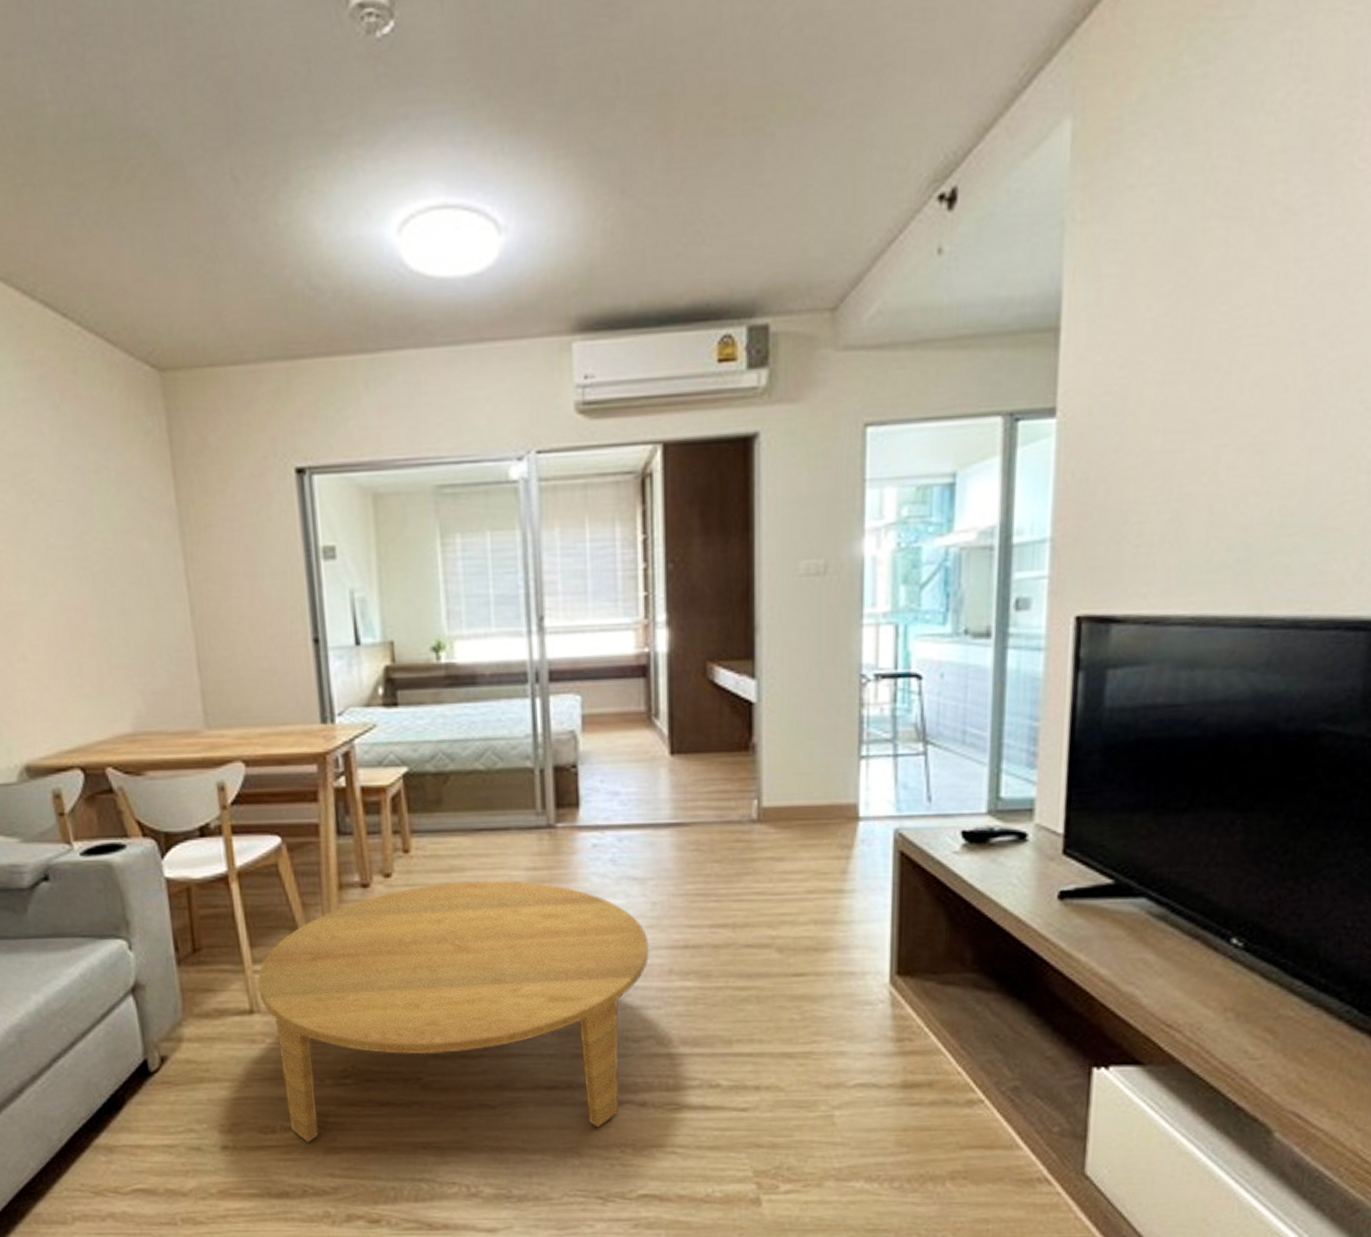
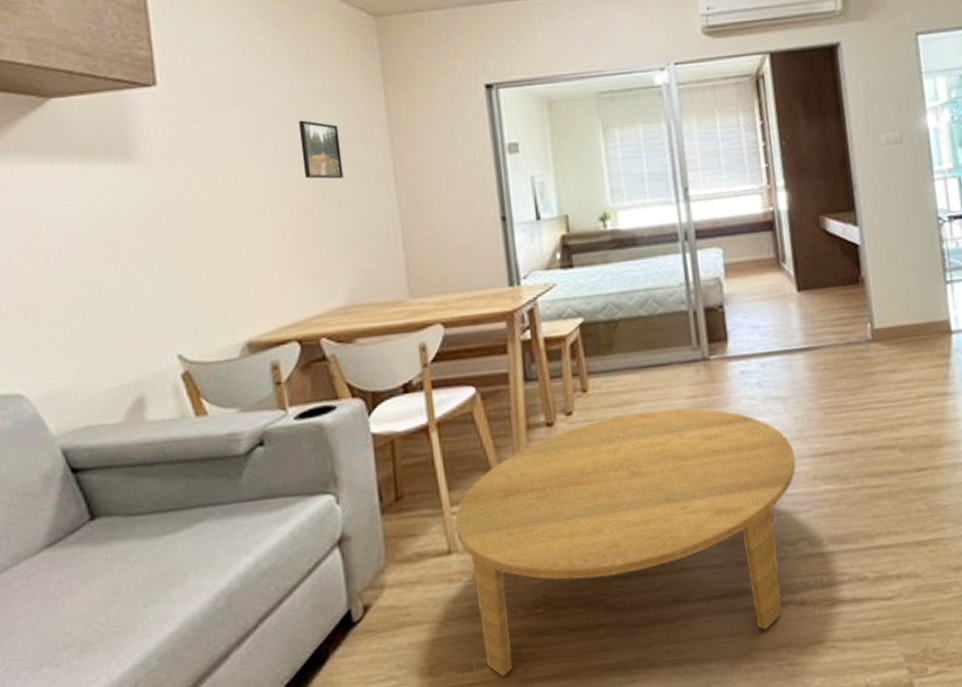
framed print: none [71,503,127,580] -> present [298,120,344,179]

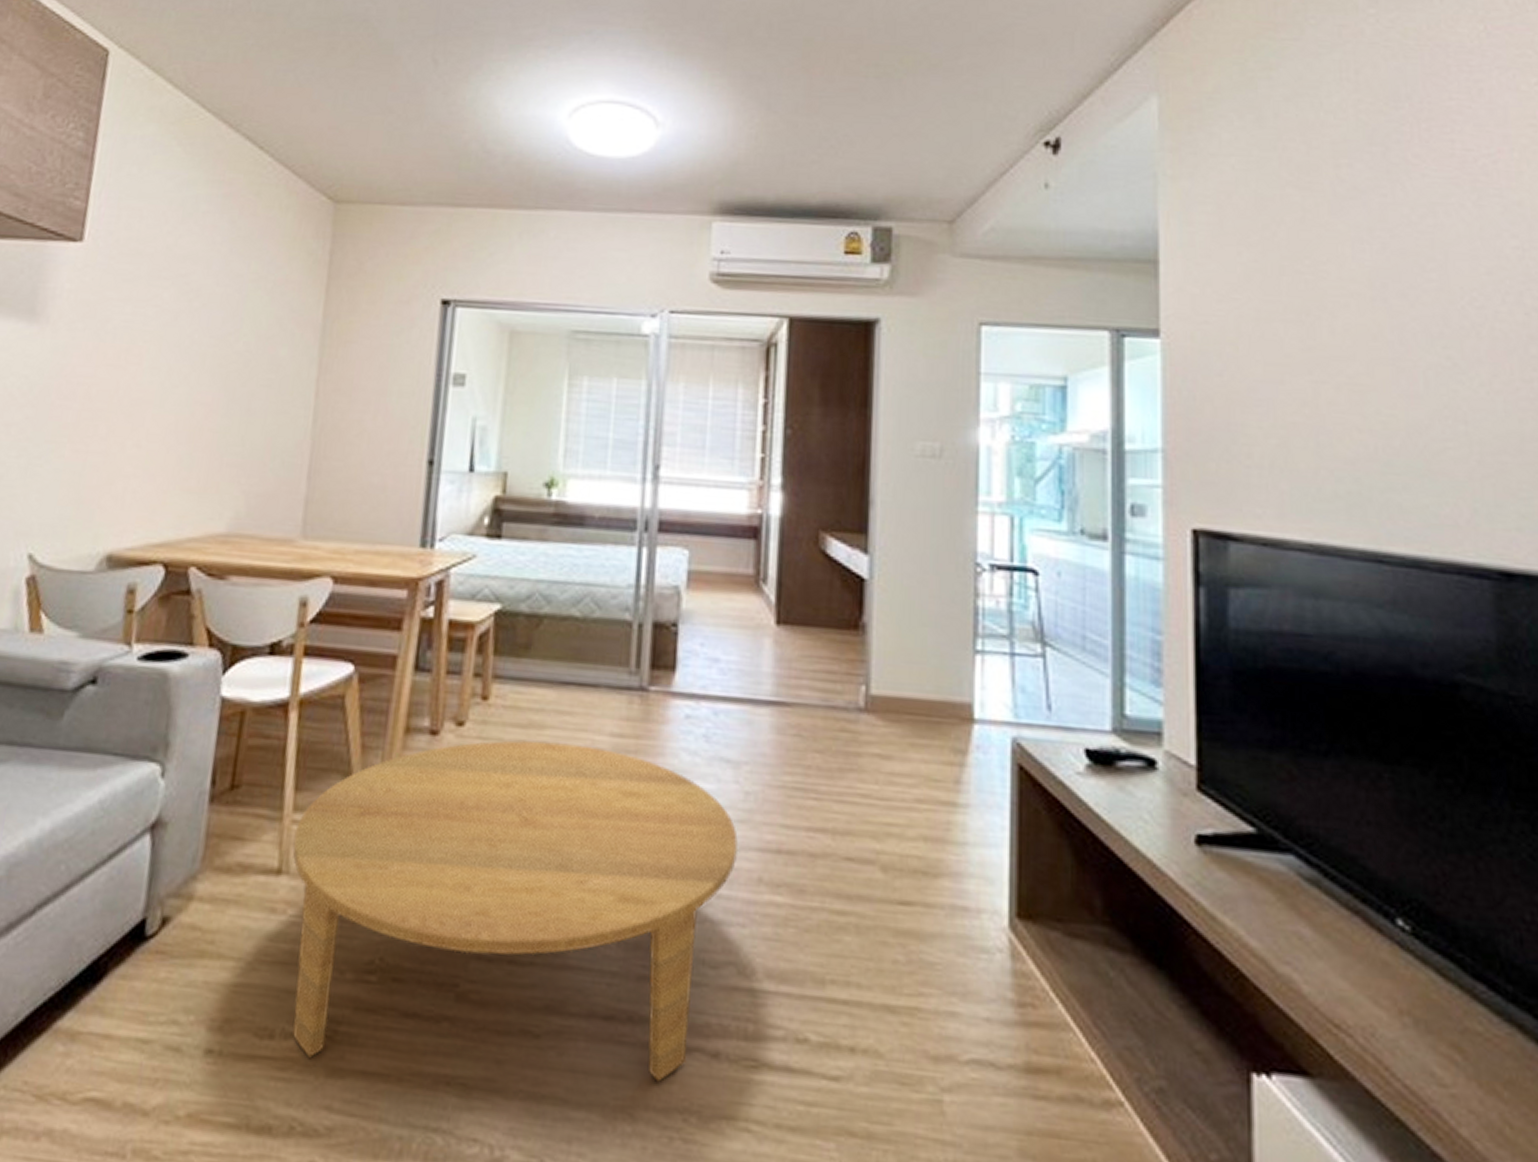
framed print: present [298,120,344,179] -> none [217,306,266,381]

